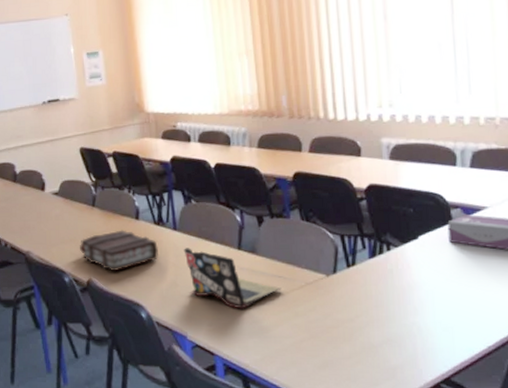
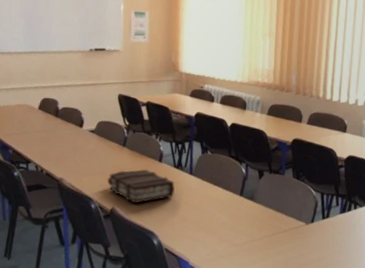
laptop: present [184,248,282,309] -> none [196,190,270,244]

